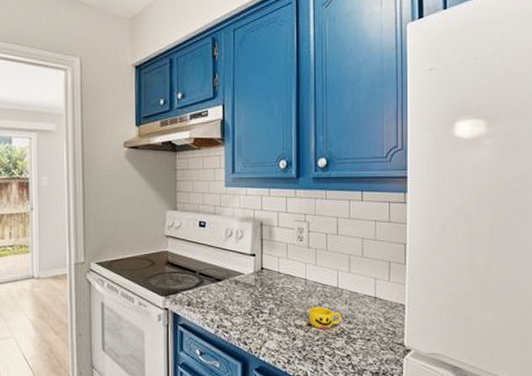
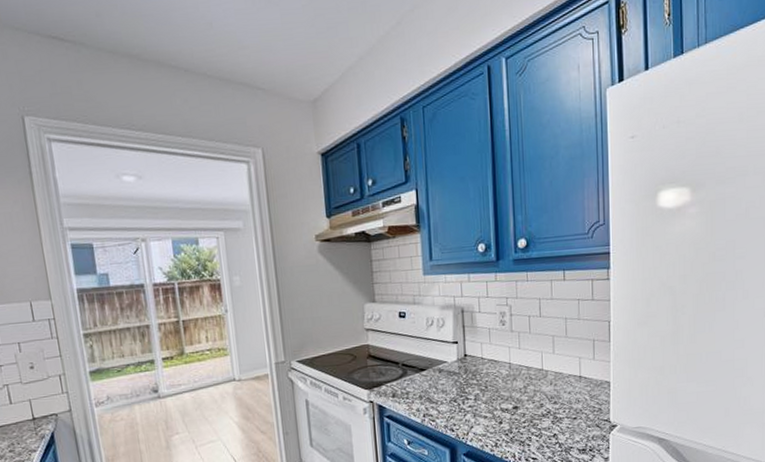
cup: present [308,307,341,329] -> none [514,389,547,411]

